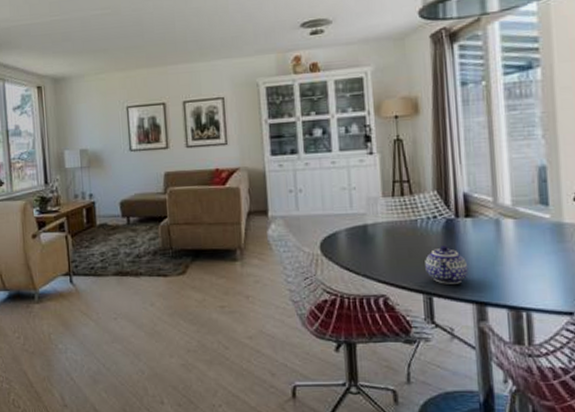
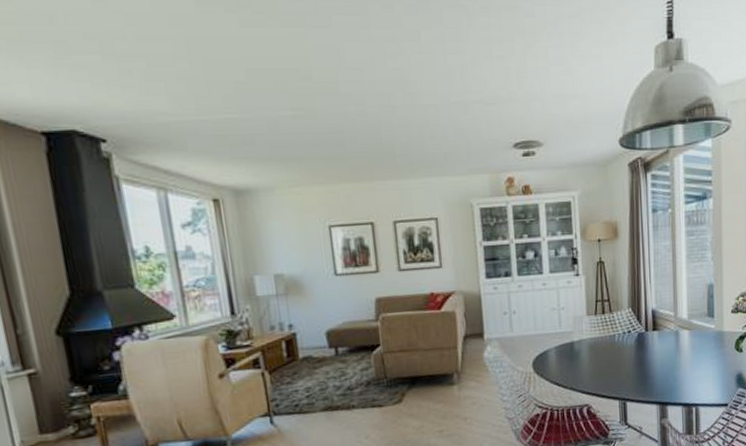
teapot: present [425,246,469,284] -> none [621,356,654,390]

